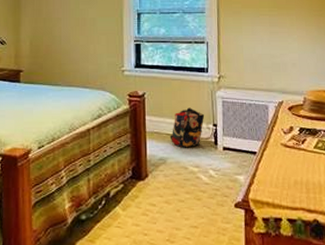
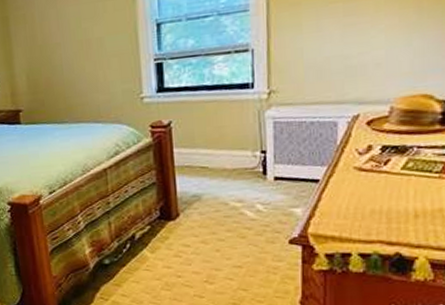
backpack: present [169,107,205,148] -> none [204,133,250,182]

